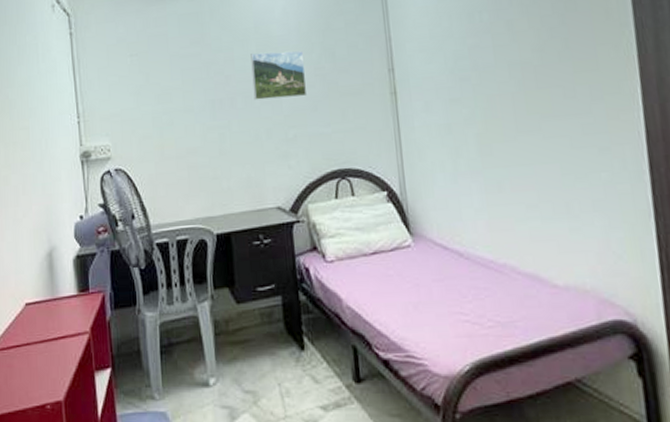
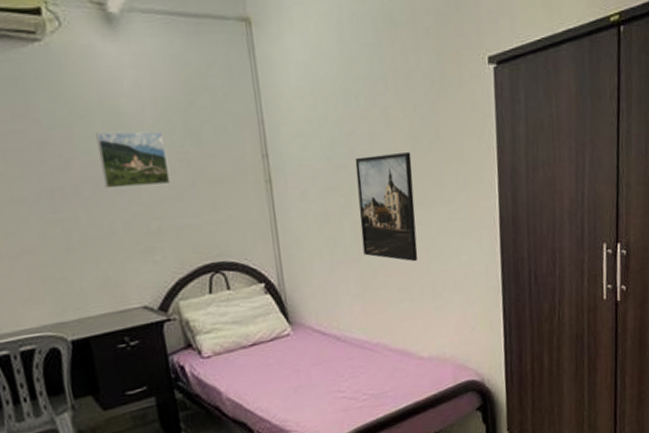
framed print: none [478,63,549,177] -> present [354,152,418,262]

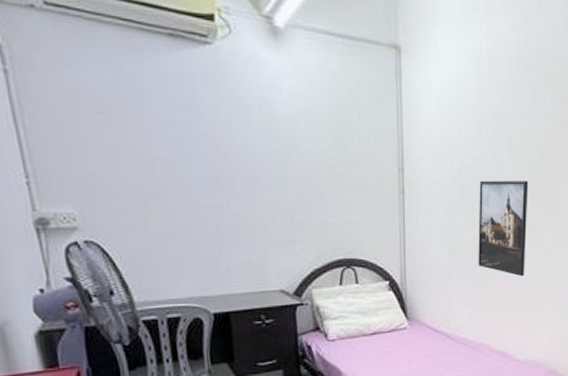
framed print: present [96,131,171,189] -> none [253,132,316,185]

